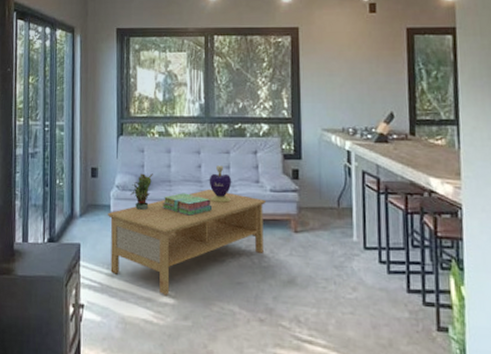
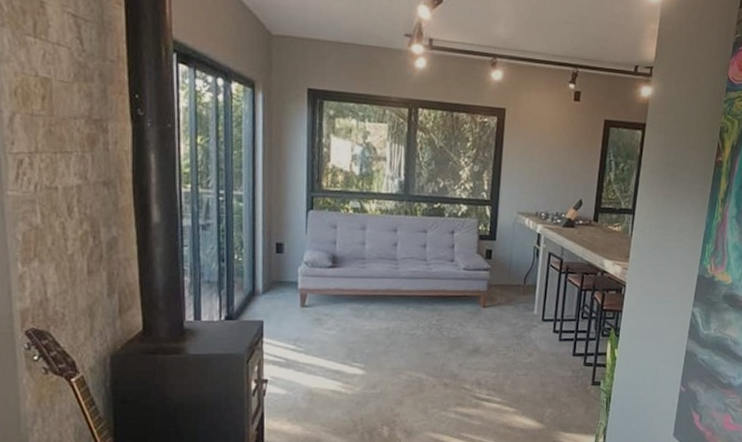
coffee table: present [107,189,265,295] -> none [294,266,458,367]
potted plant: present [130,173,153,210] -> none [320,250,346,287]
stack of books: present [162,193,213,216] -> none [354,270,407,293]
decorative container: present [209,165,232,203] -> none [404,244,428,280]

